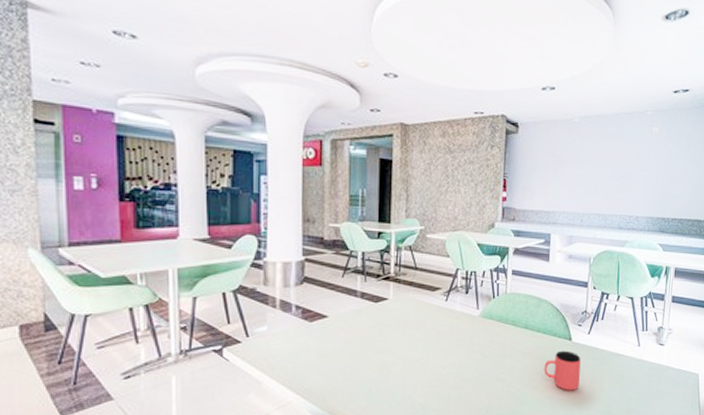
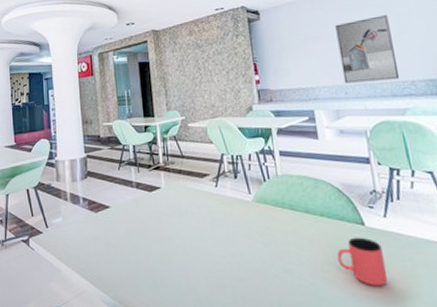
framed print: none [582,150,632,214] -> present [335,15,400,84]

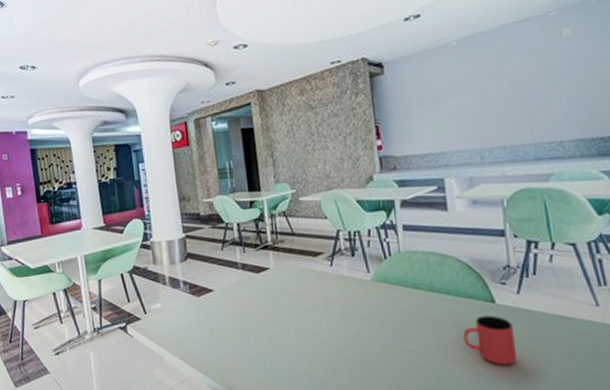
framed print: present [335,15,400,84] -> none [473,63,546,147]

